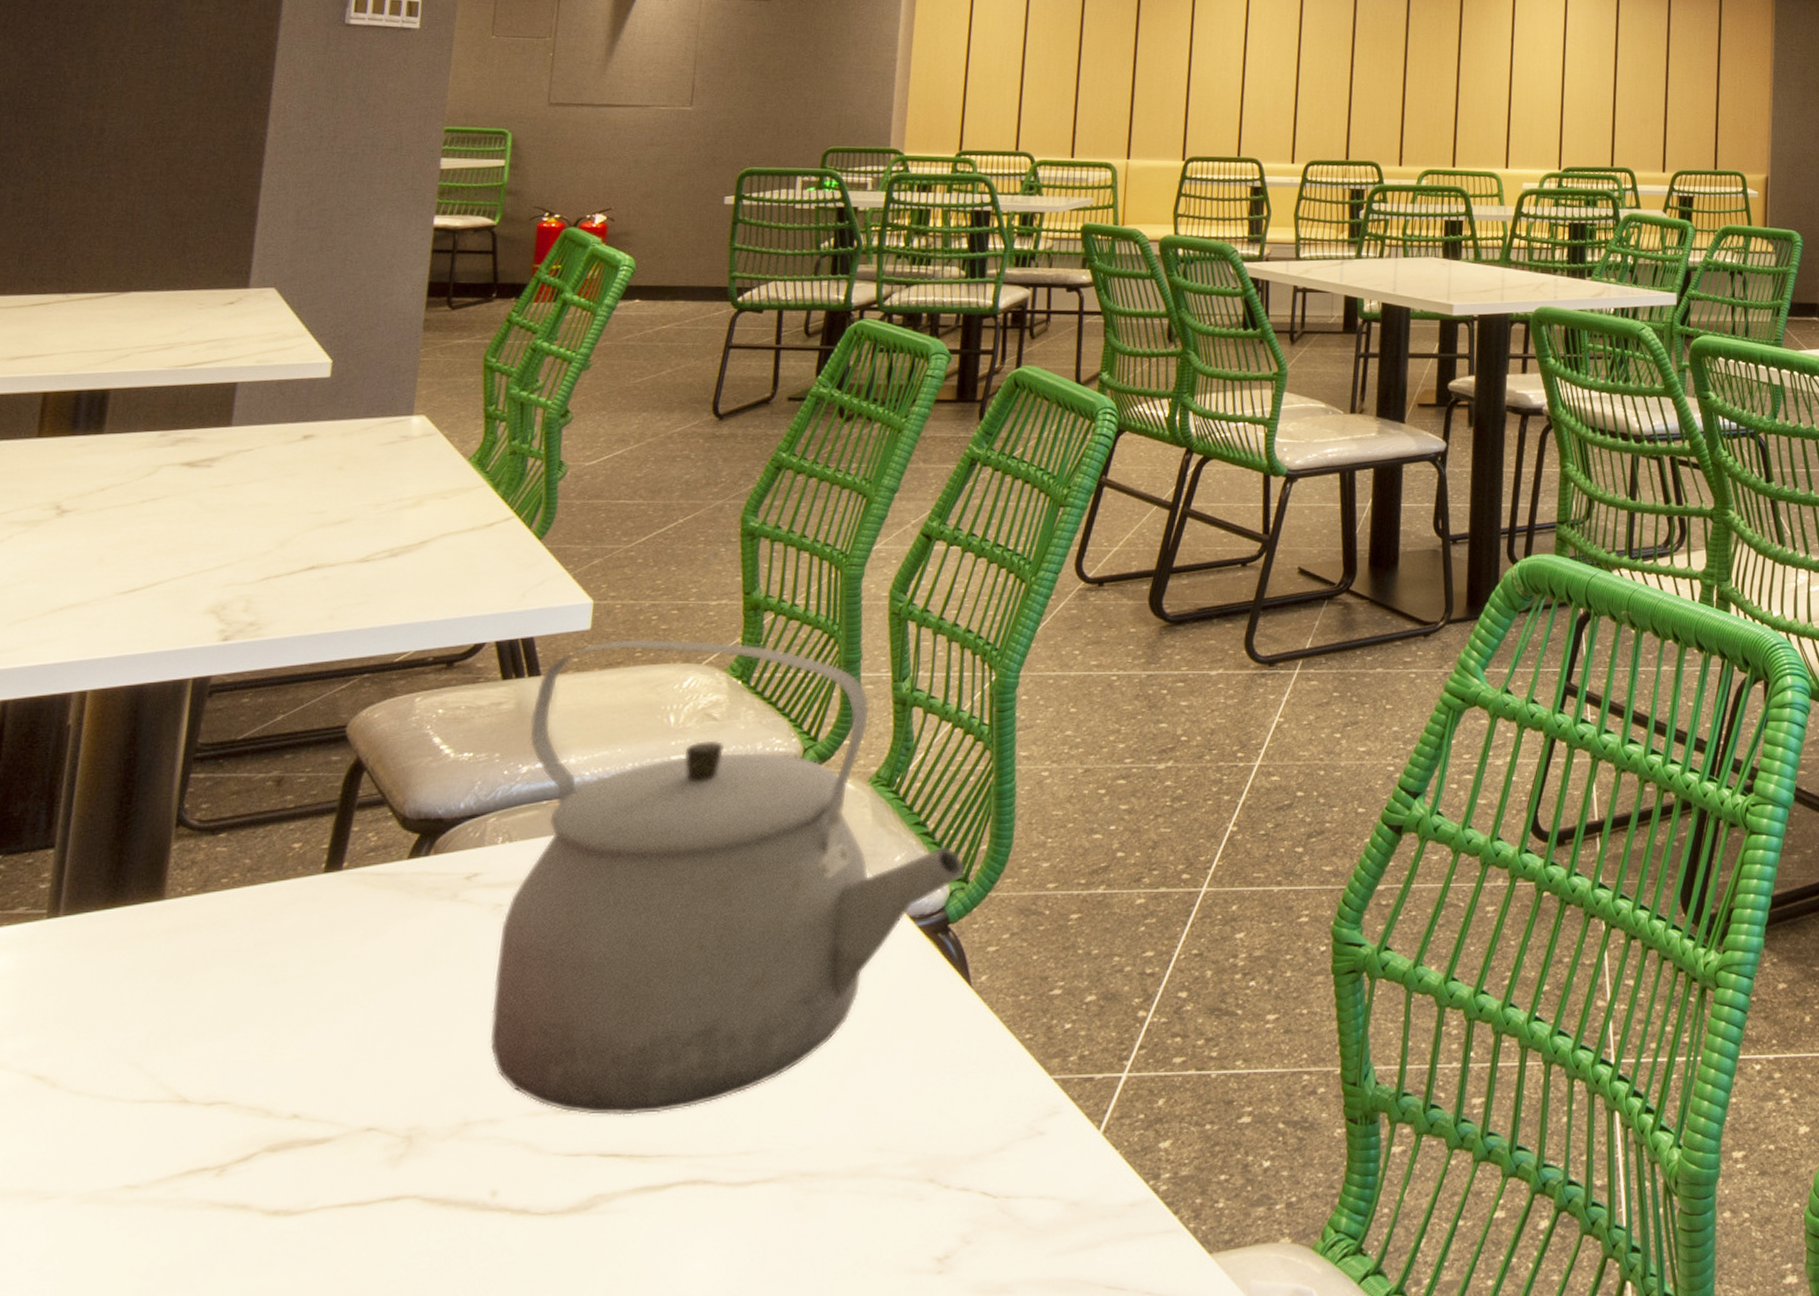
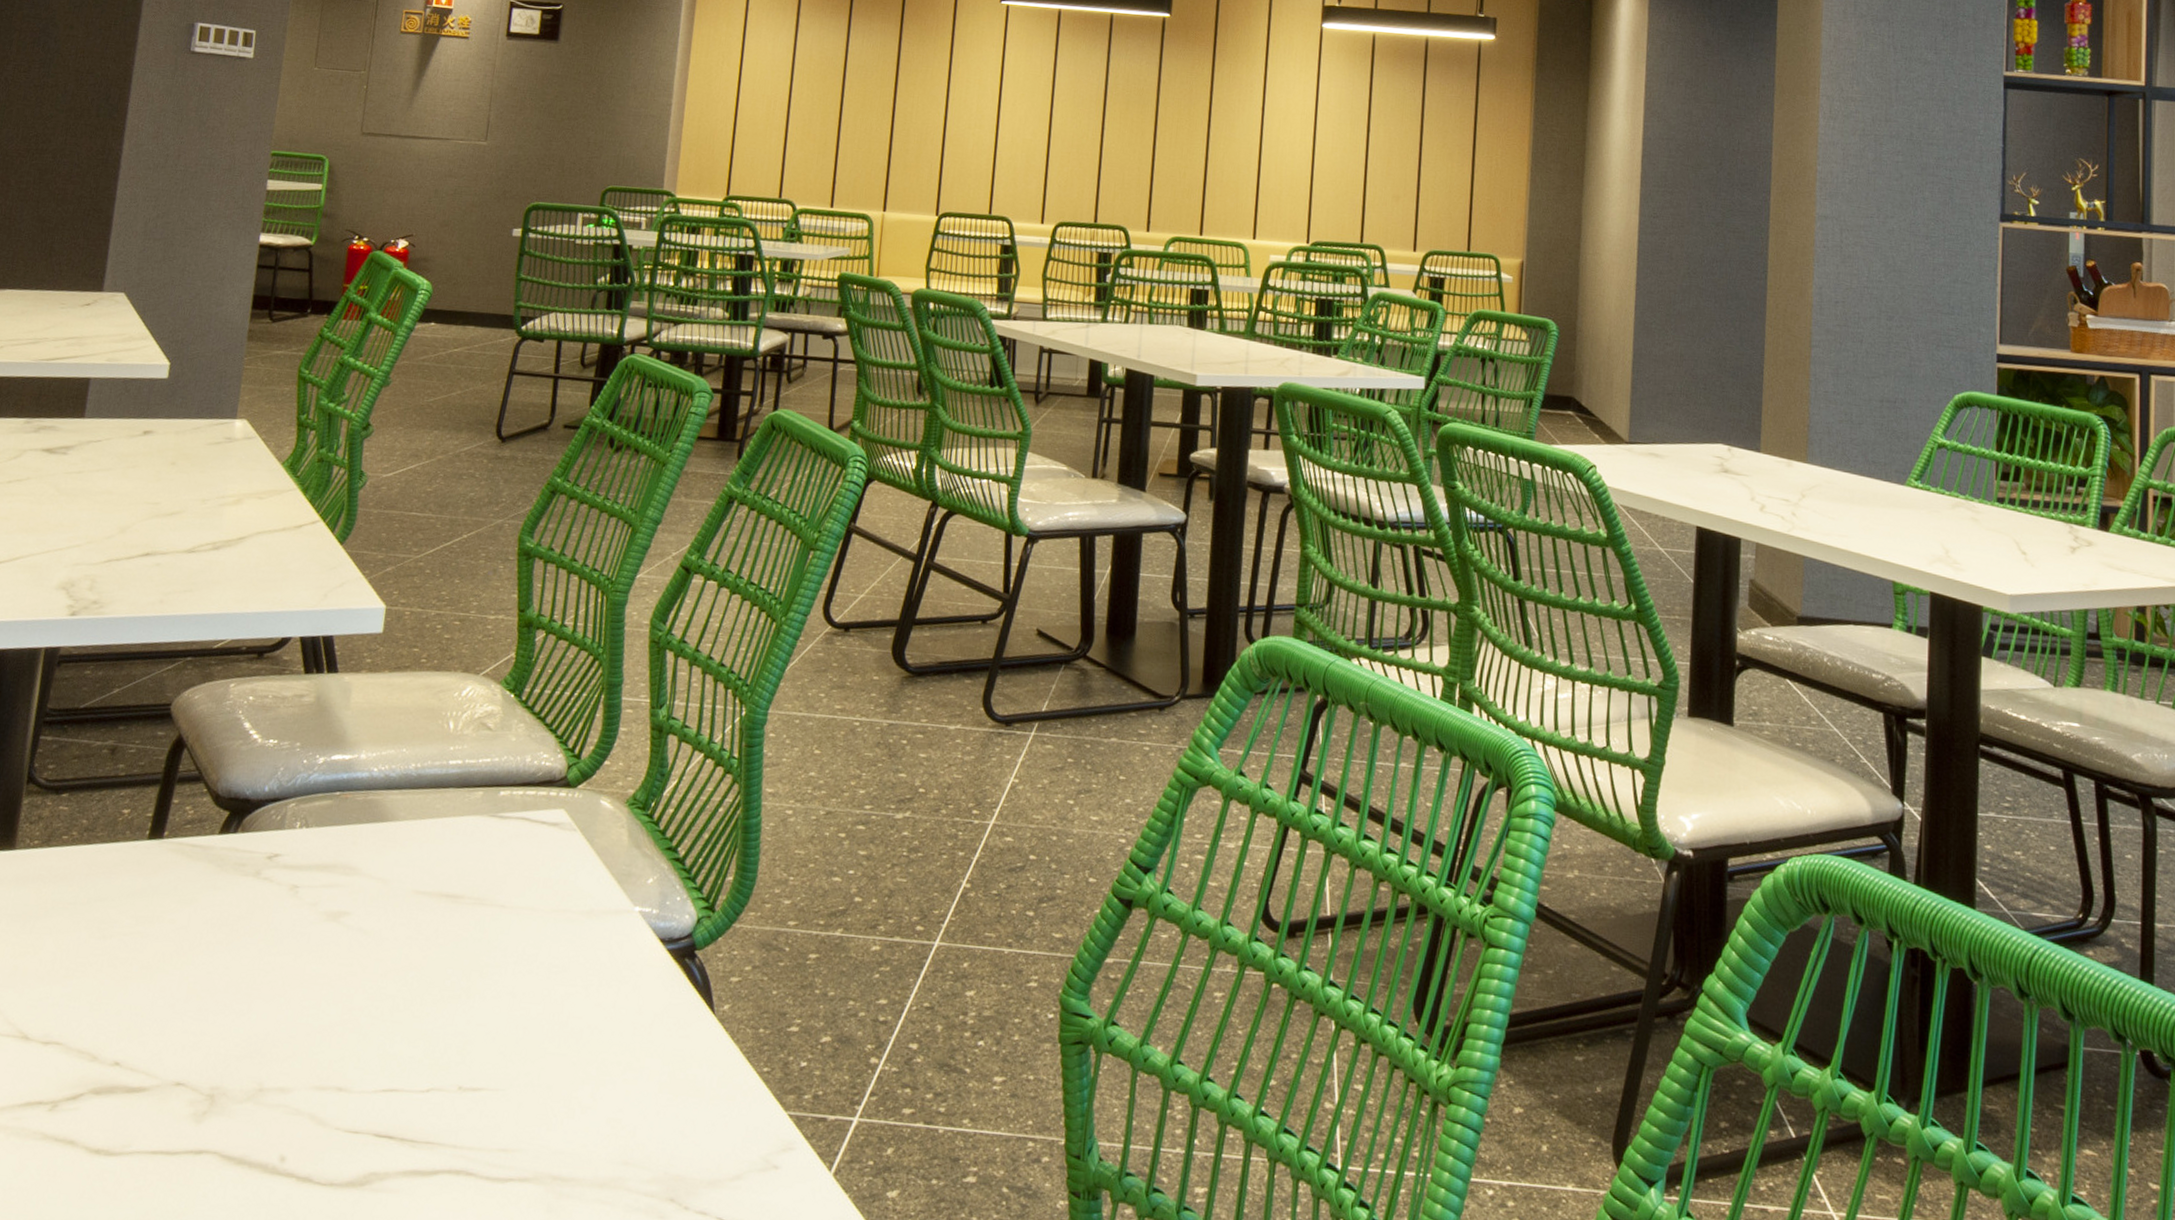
tea kettle: present [489,638,965,1116] -> none [283,644,712,1102]

